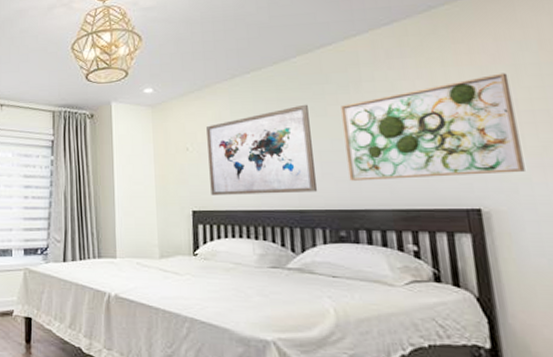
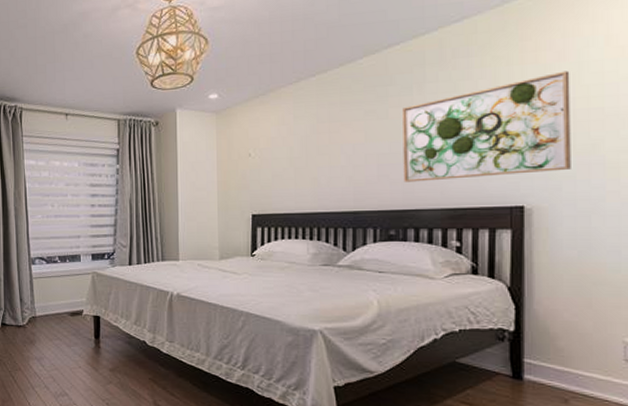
wall art: present [206,104,318,196] -> none [269,107,373,200]

